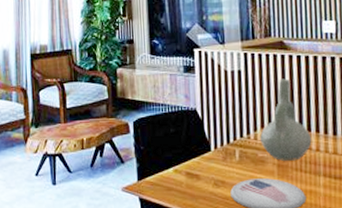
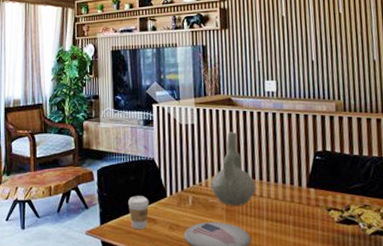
coffee cup: none [168,150,192,186] -> present [128,196,149,230]

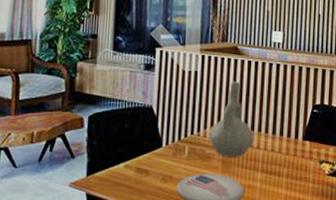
coffee cup: present [128,196,149,230] -> none [120,145,143,182]

